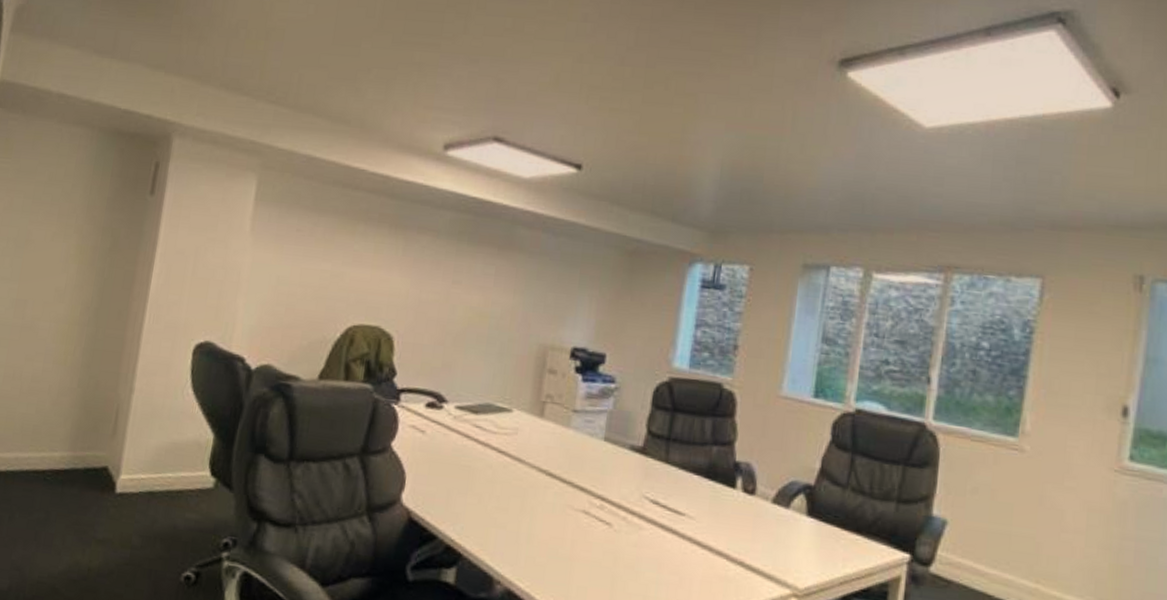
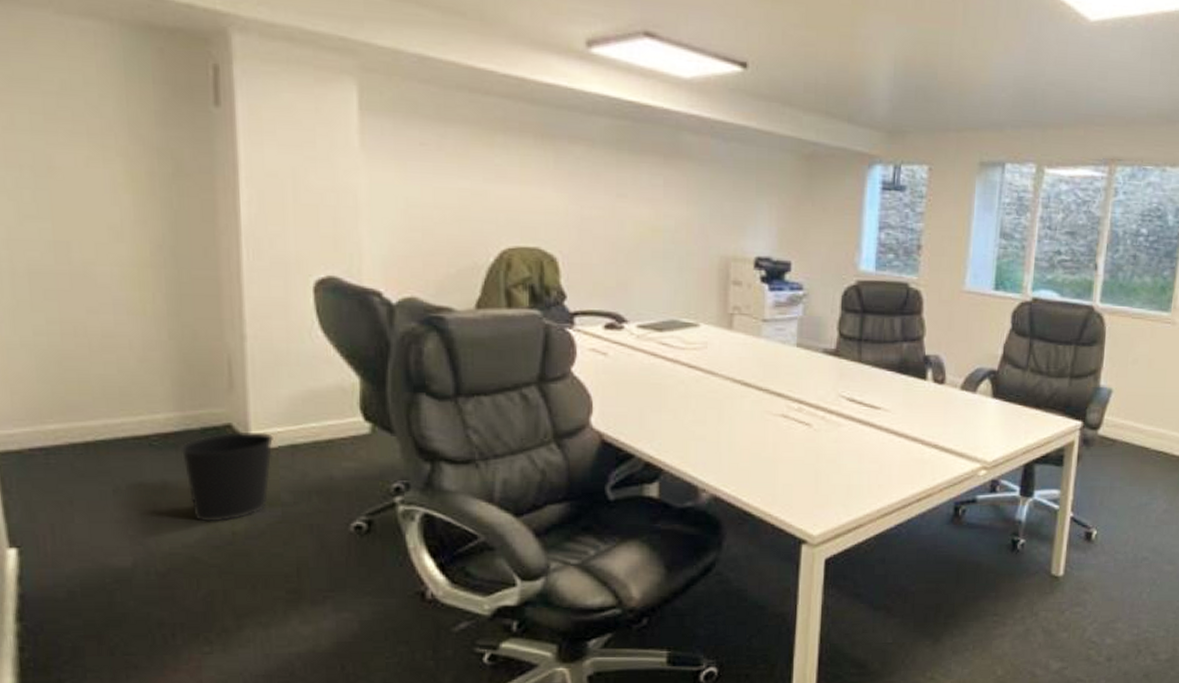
wastebasket: none [62,474,138,558] -> present [178,431,275,522]

